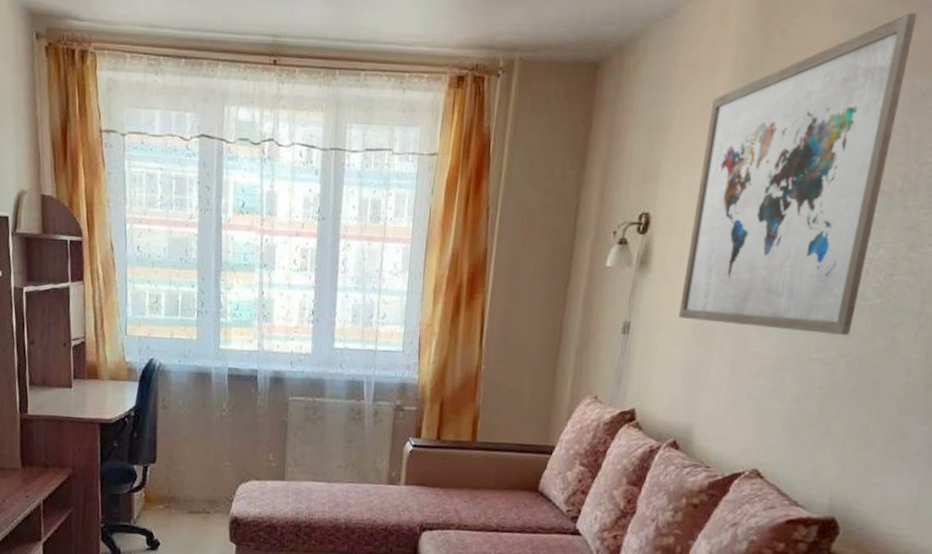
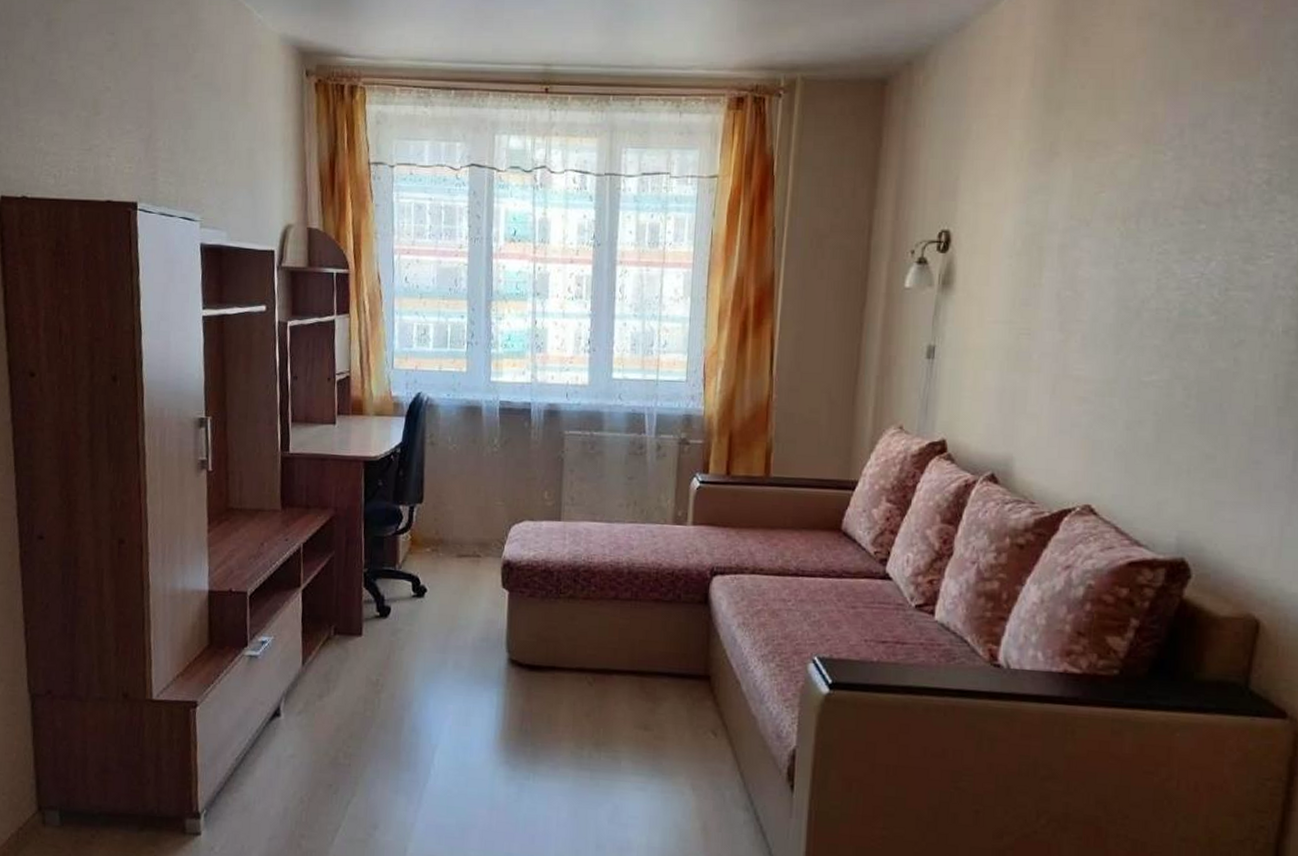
wall art: present [679,13,918,335] -> none [989,17,1231,356]

